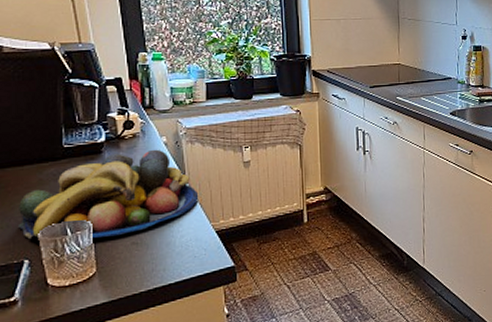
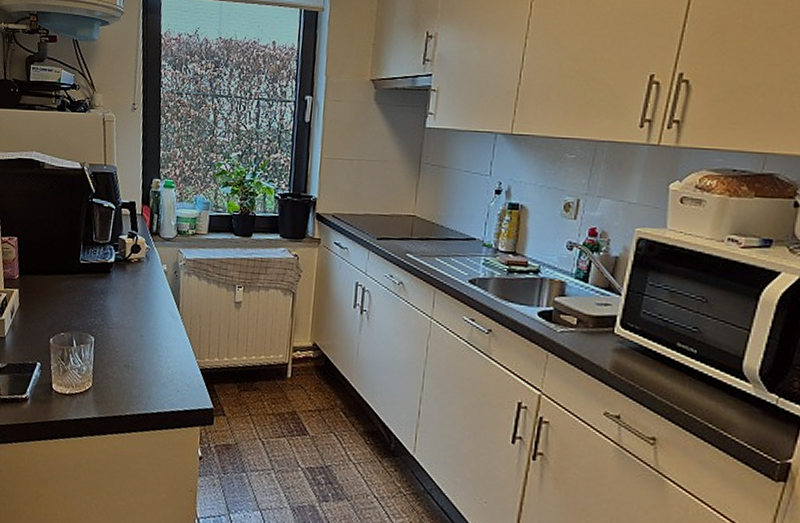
fruit bowl: present [17,149,199,240] -> none [36,275,189,356]

